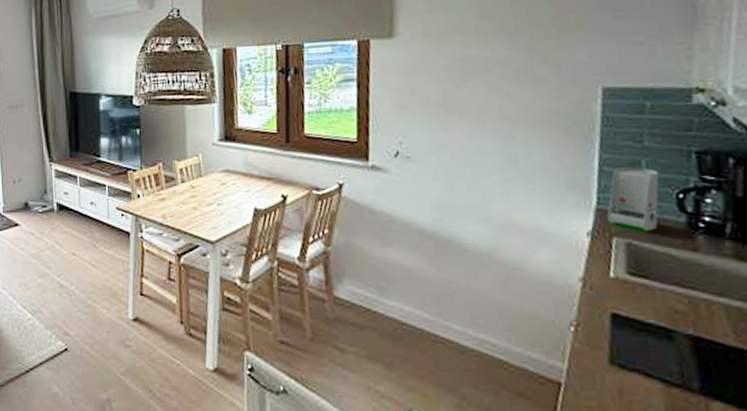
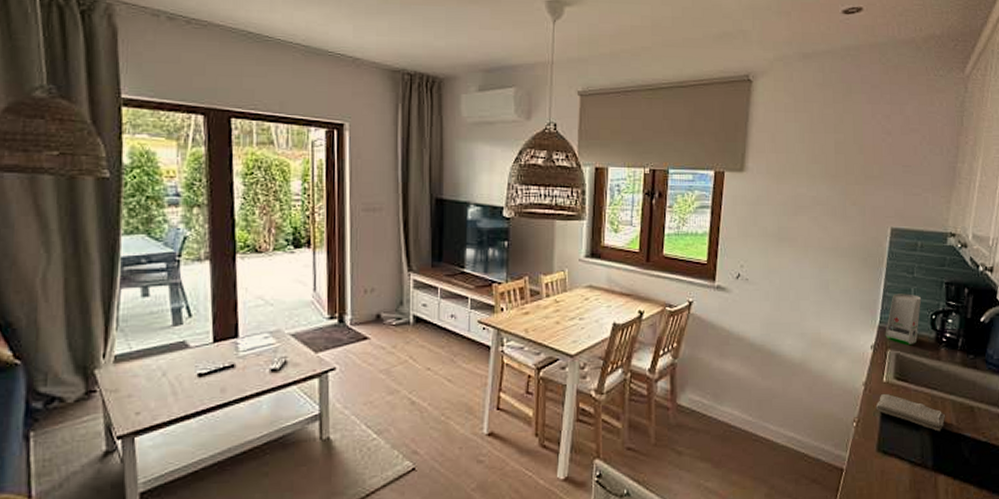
washcloth: none [601,293,715,345] -> present [875,394,945,432]

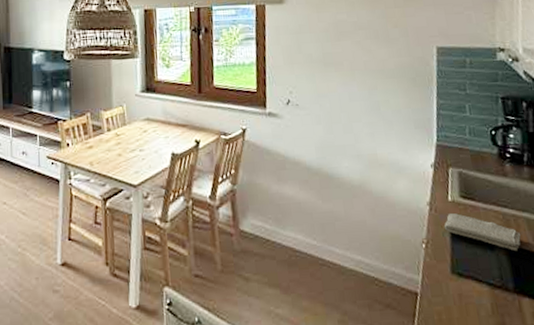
soap dispenser: present [885,293,922,344] -> none [444,110,479,162]

